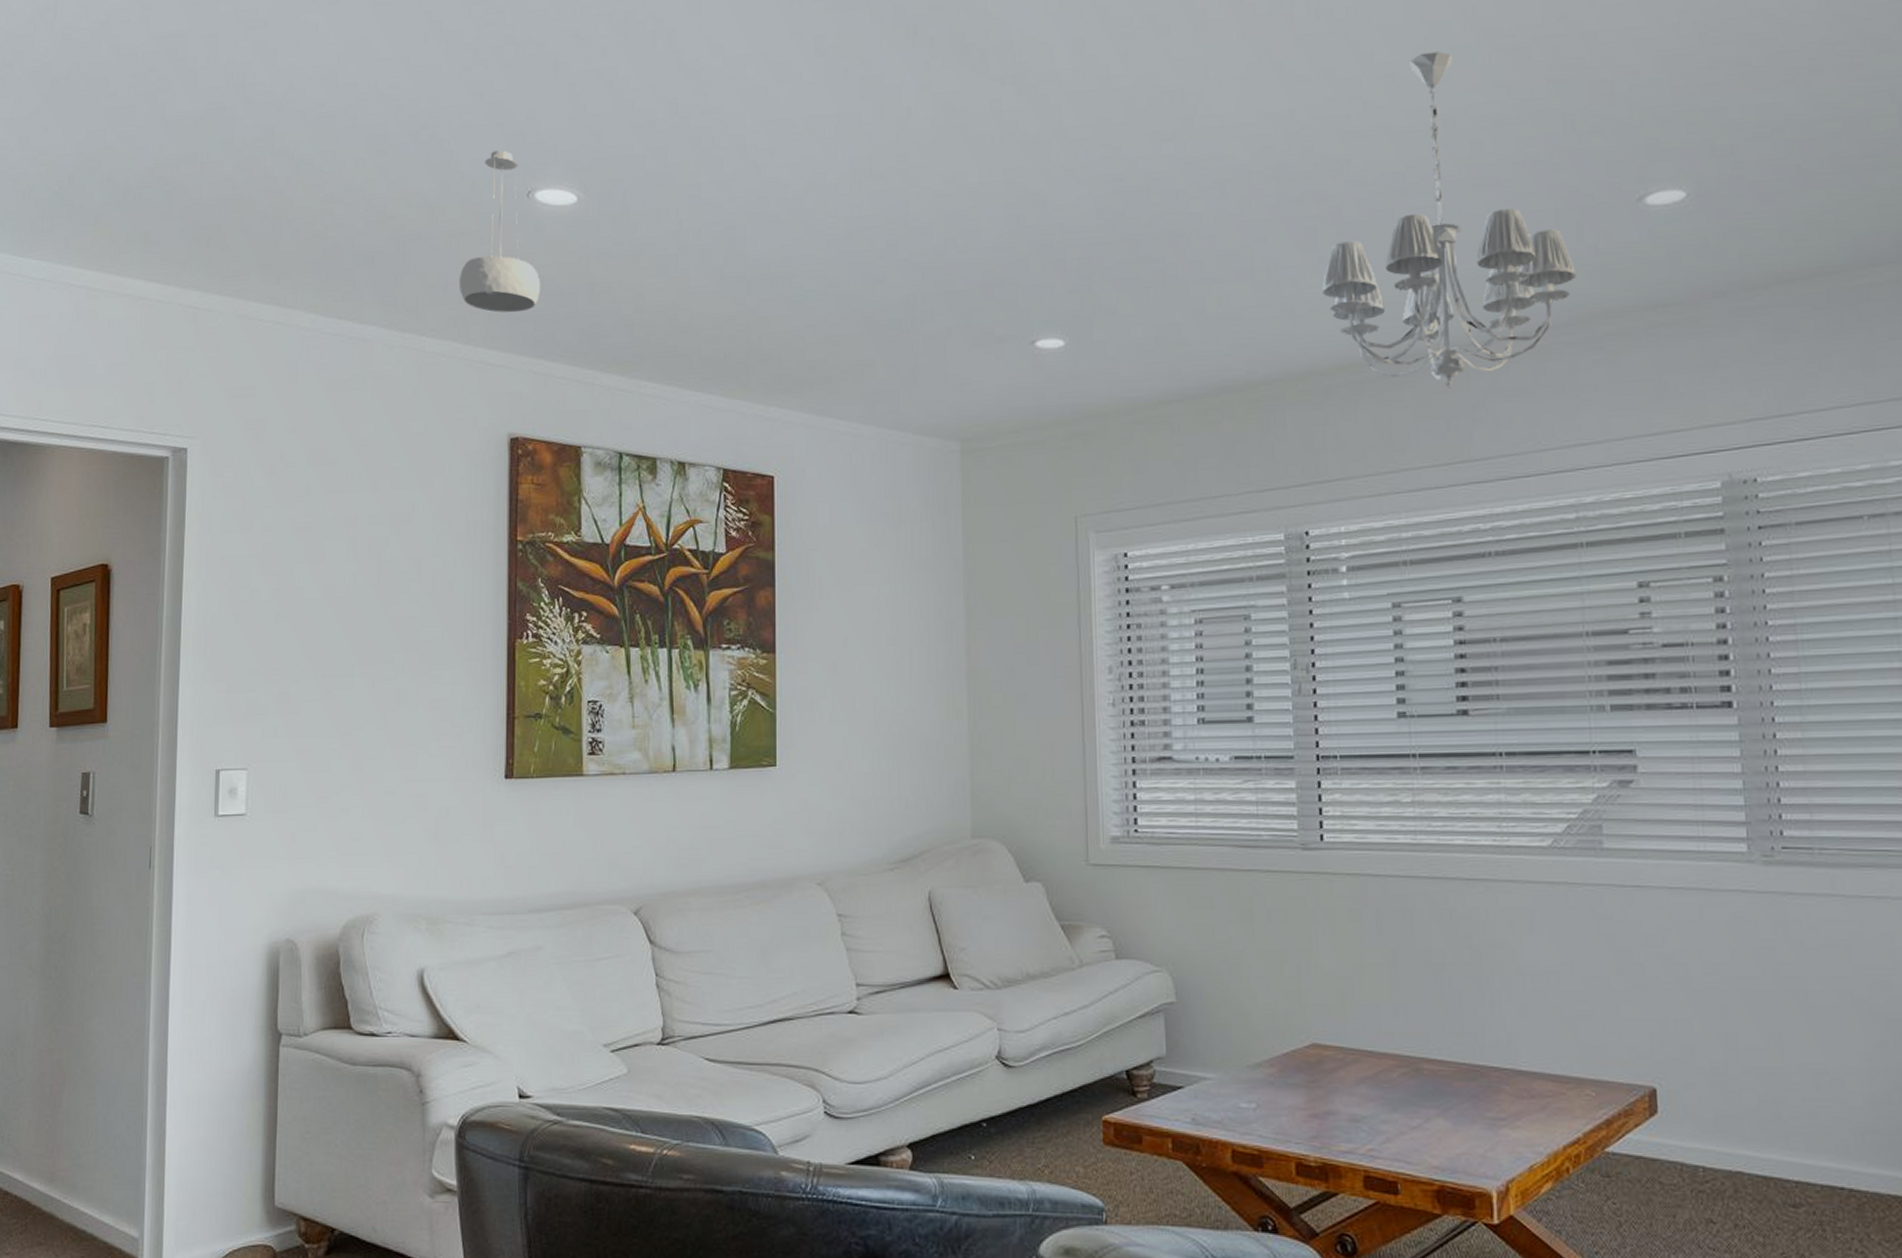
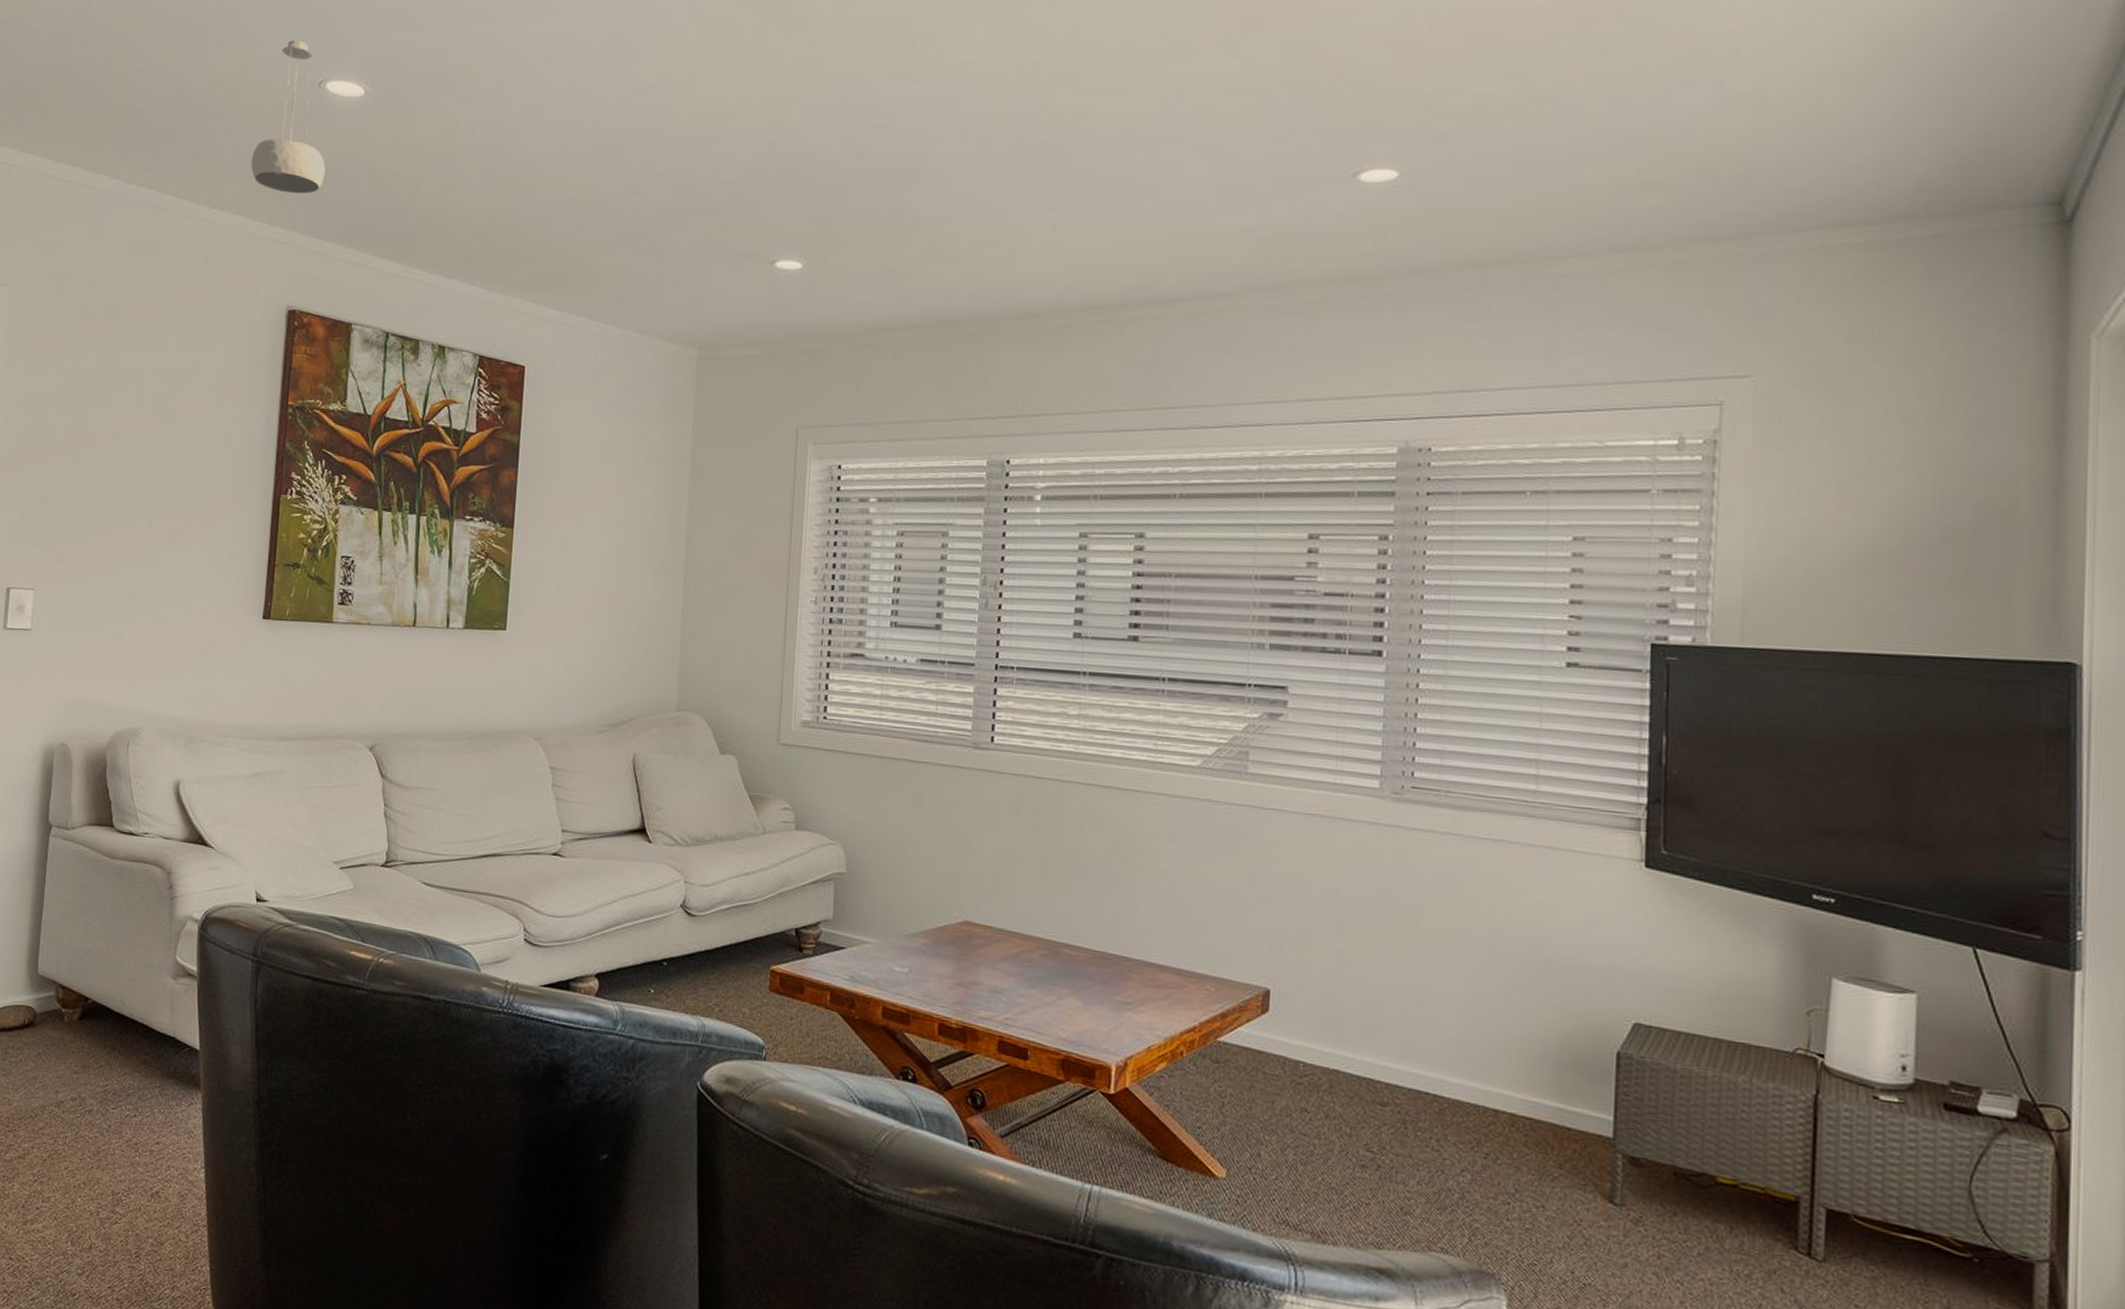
chandelier: present [1323,51,1576,389] -> none [1047,18,1285,339]

